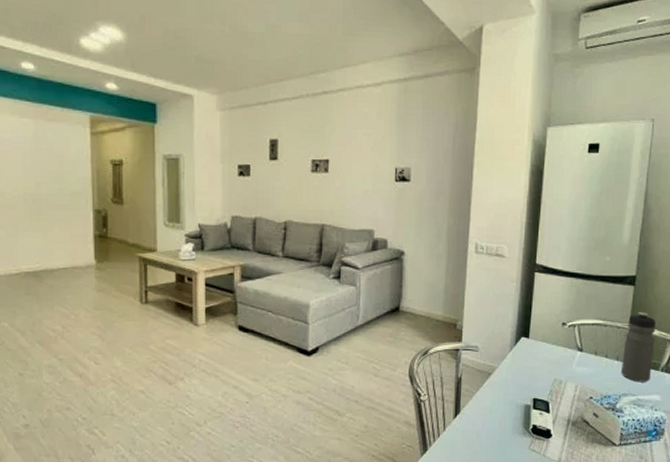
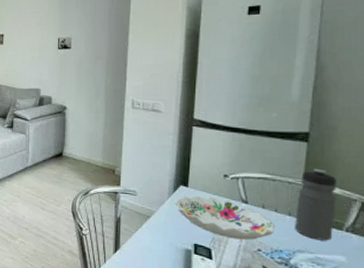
decorative bowl: none [516,346,606,389] -> present [175,195,276,240]

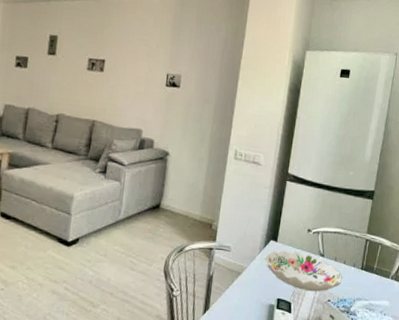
water bottle: present [295,169,336,241] -> none [357,224,389,288]

